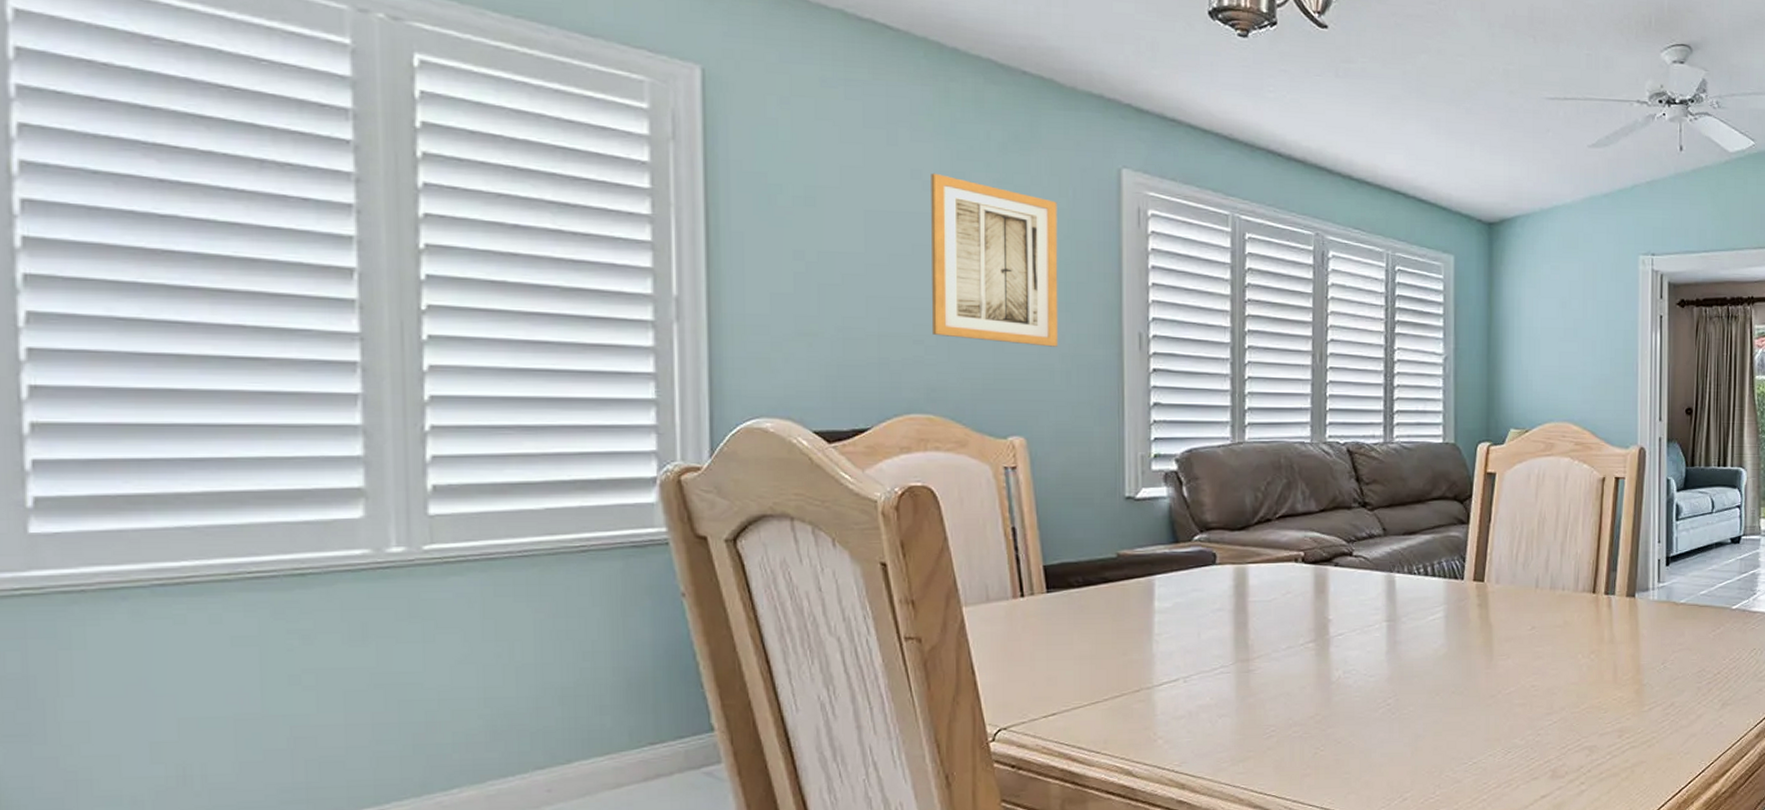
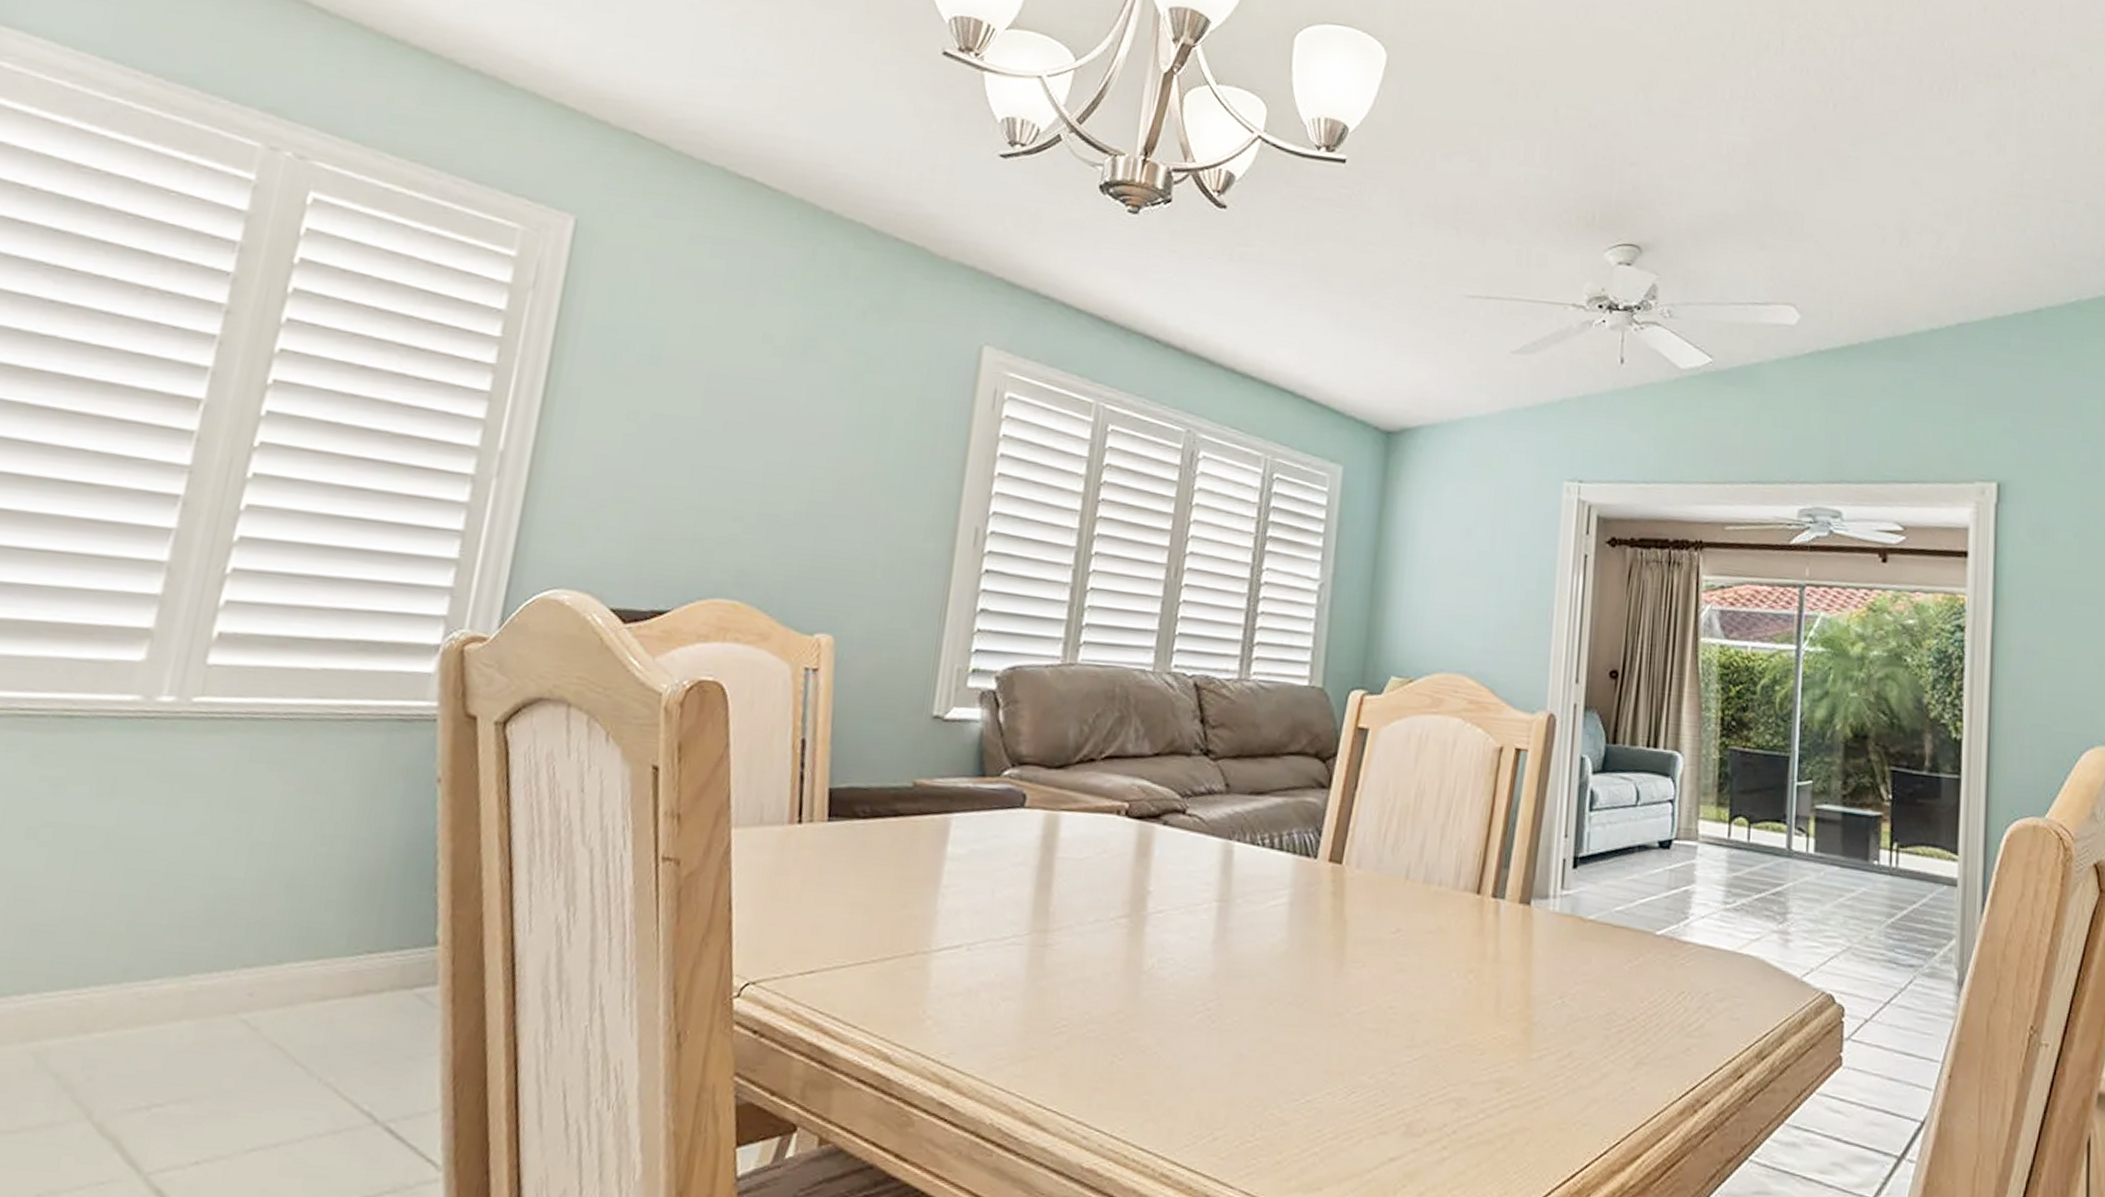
wall art: present [931,173,1059,347] -> none [753,338,910,536]

